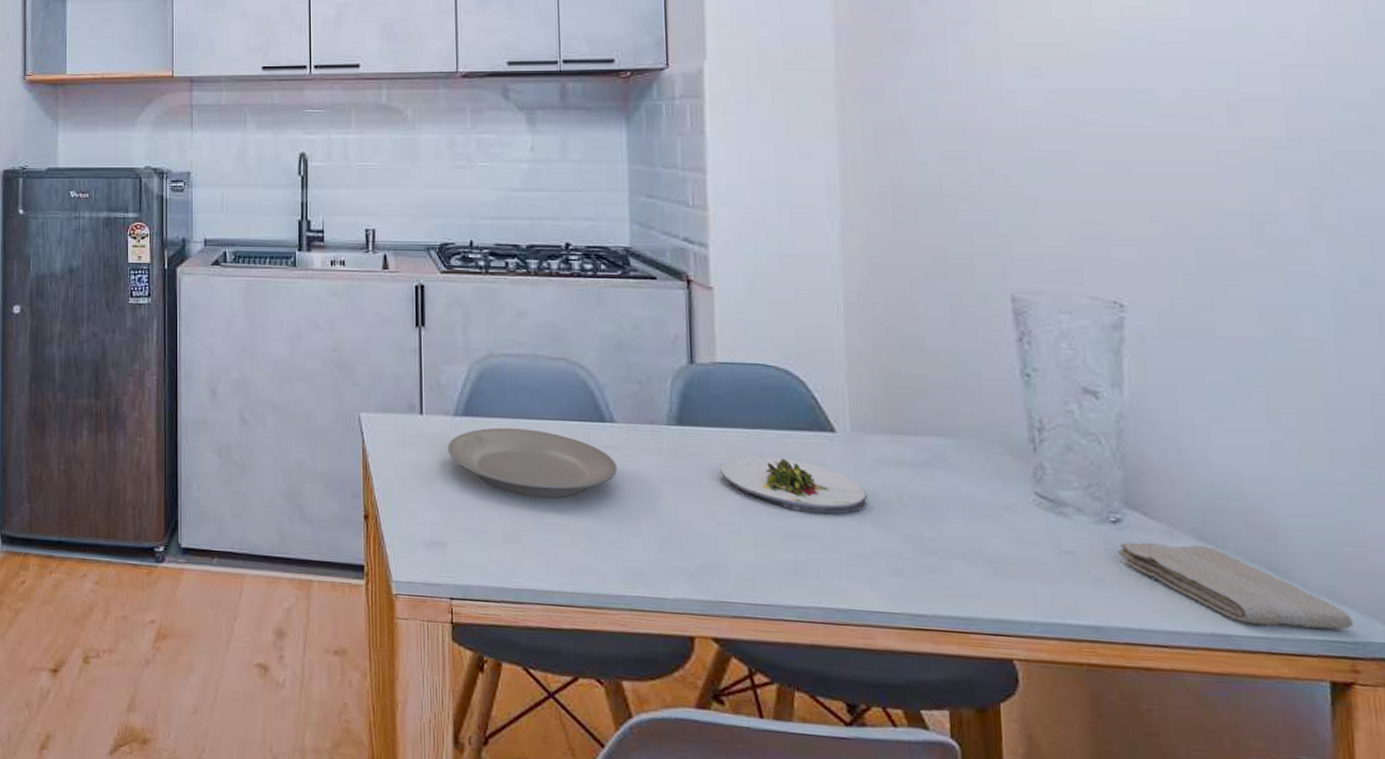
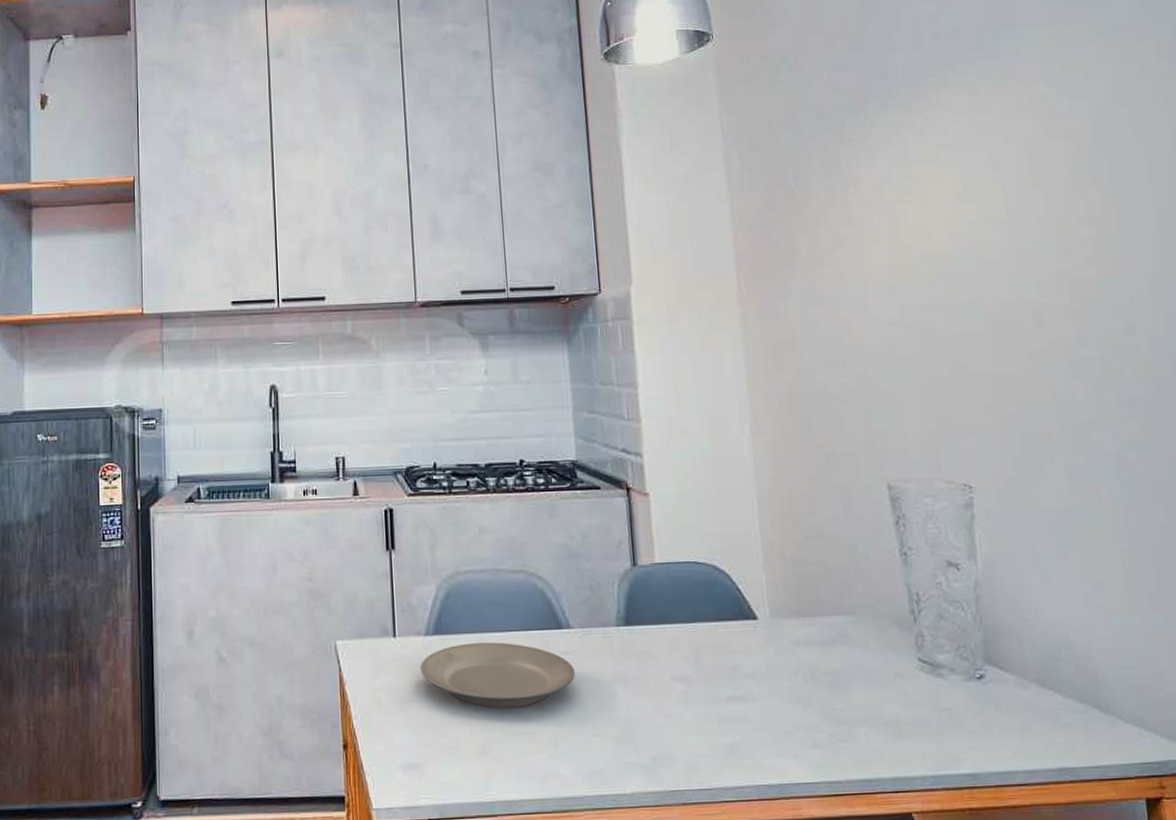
salad plate: present [720,455,867,514] -> none [663,647,787,697]
washcloth: present [1118,542,1353,630] -> none [984,691,1157,756]

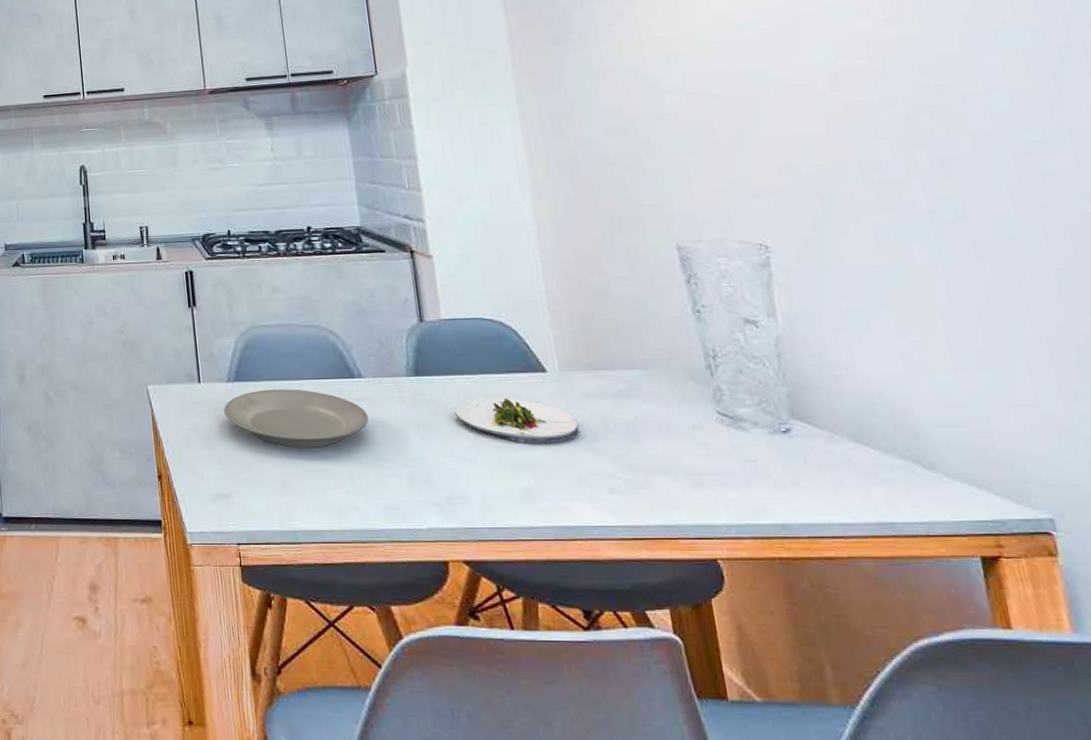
salad plate: none [663,647,787,697] -> present [454,397,579,444]

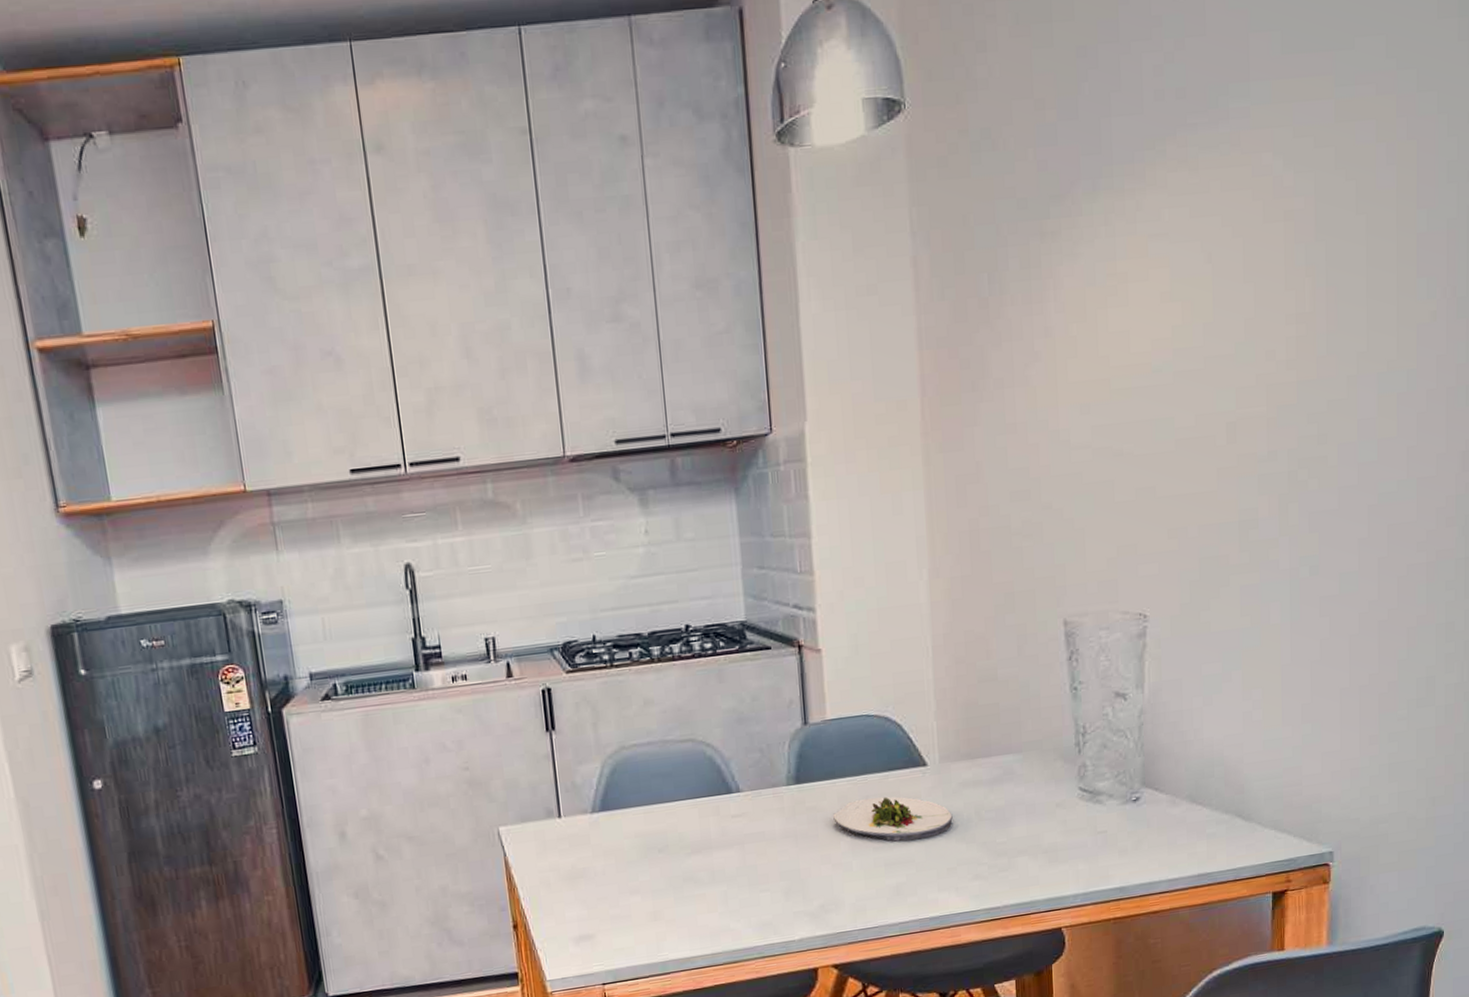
plate: present [224,389,369,448] -> none [588,812,745,876]

